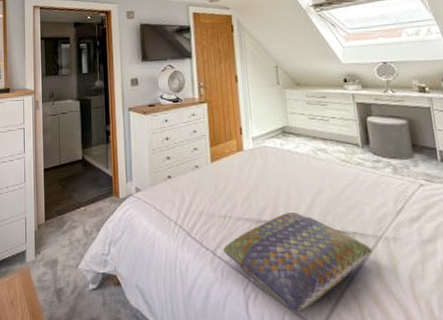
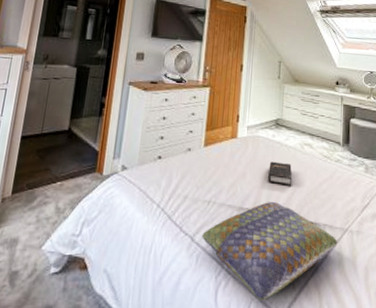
hardback book: none [282,171,310,196] -> present [268,161,293,187]

